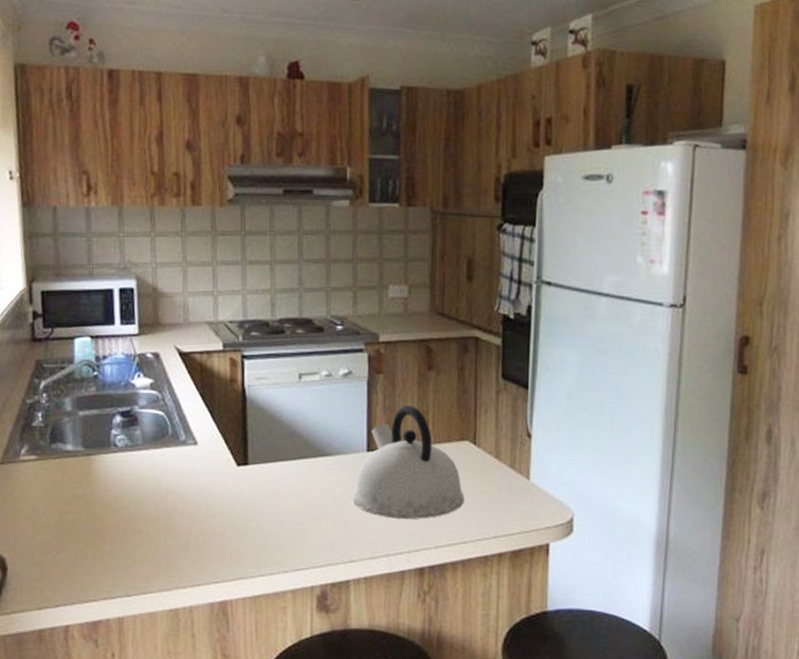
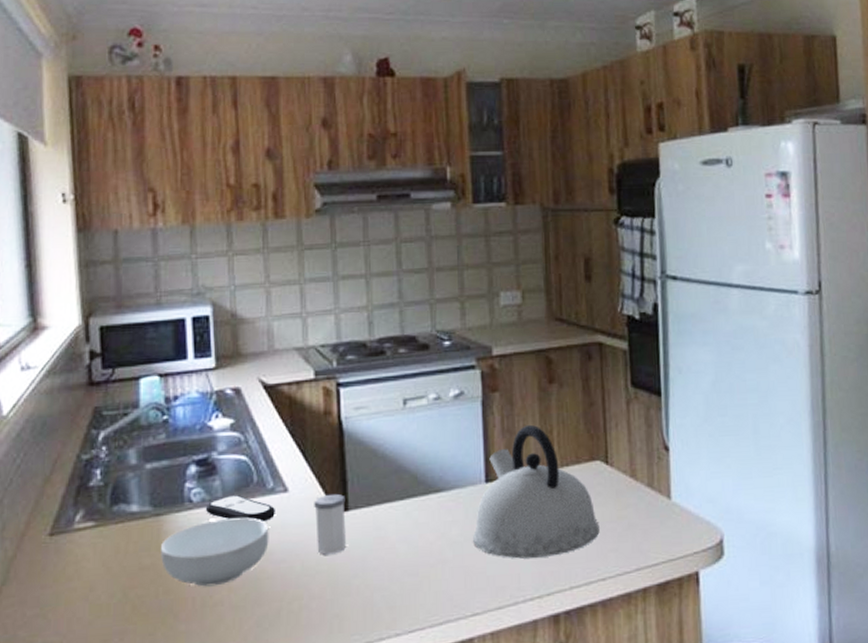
cereal bowl: none [90,462,181,518] -> present [160,517,269,587]
remote control: none [128,444,186,469] -> present [205,495,275,523]
salt shaker: none [219,449,246,500] -> present [314,493,346,555]

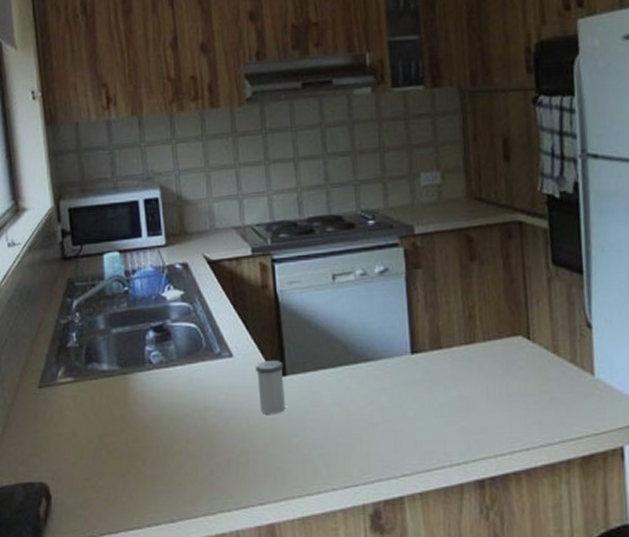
cereal bowl: present [160,517,269,587] -> none [127,378,218,438]
remote control: present [205,495,275,523] -> none [163,358,222,384]
kettle: present [473,424,600,559] -> none [401,300,523,426]

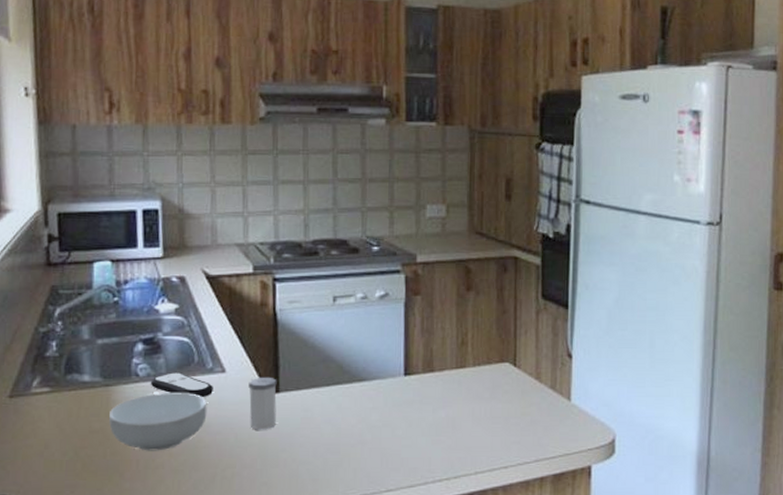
cereal bowl: none [127,378,218,438] -> present [108,392,207,451]
remote control: none [163,358,222,384] -> present [150,372,213,398]

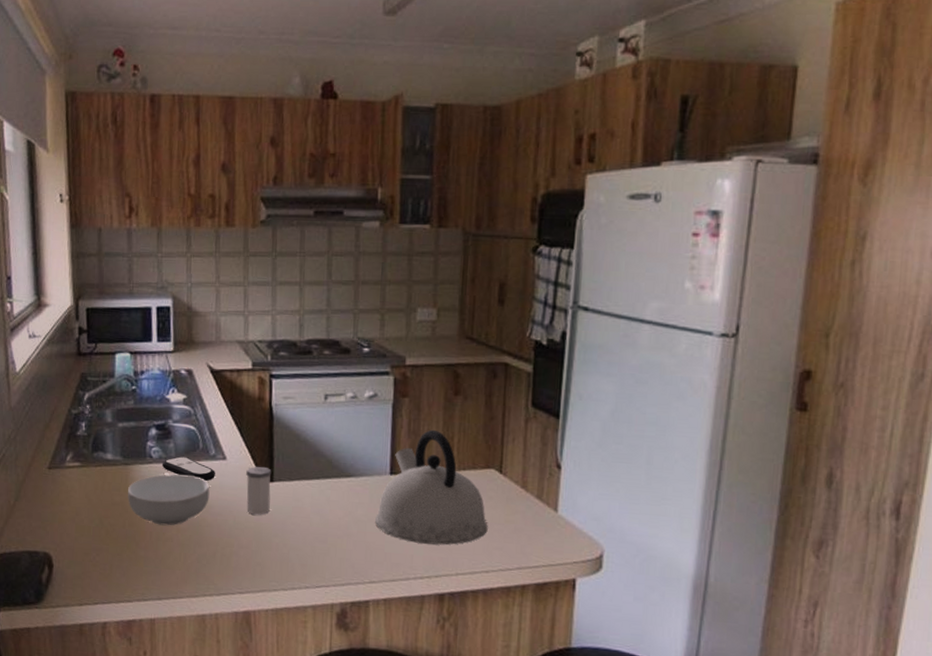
kettle: none [390,326,505,445] -> present [375,429,488,545]

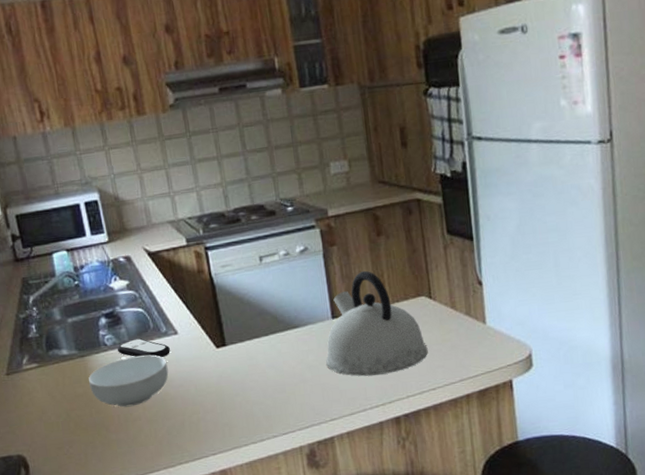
salt shaker: present [246,466,272,515] -> none [199,333,227,380]

